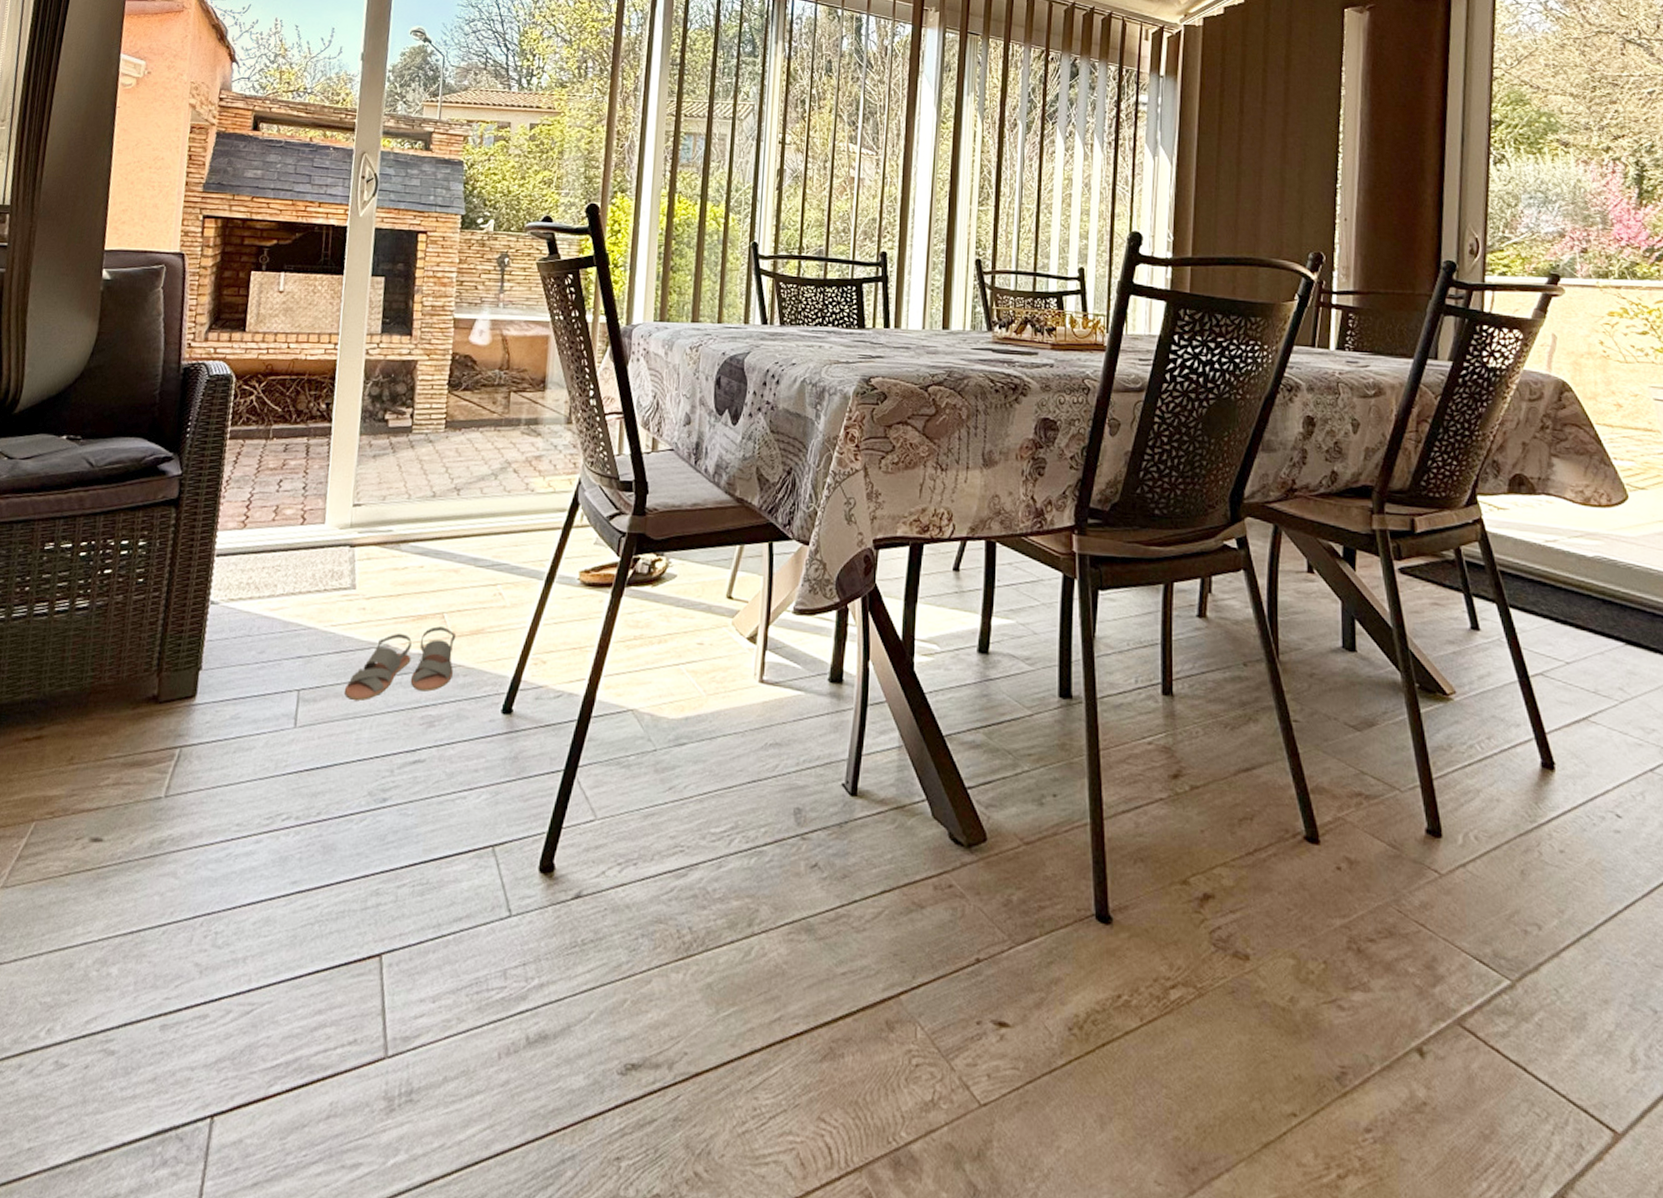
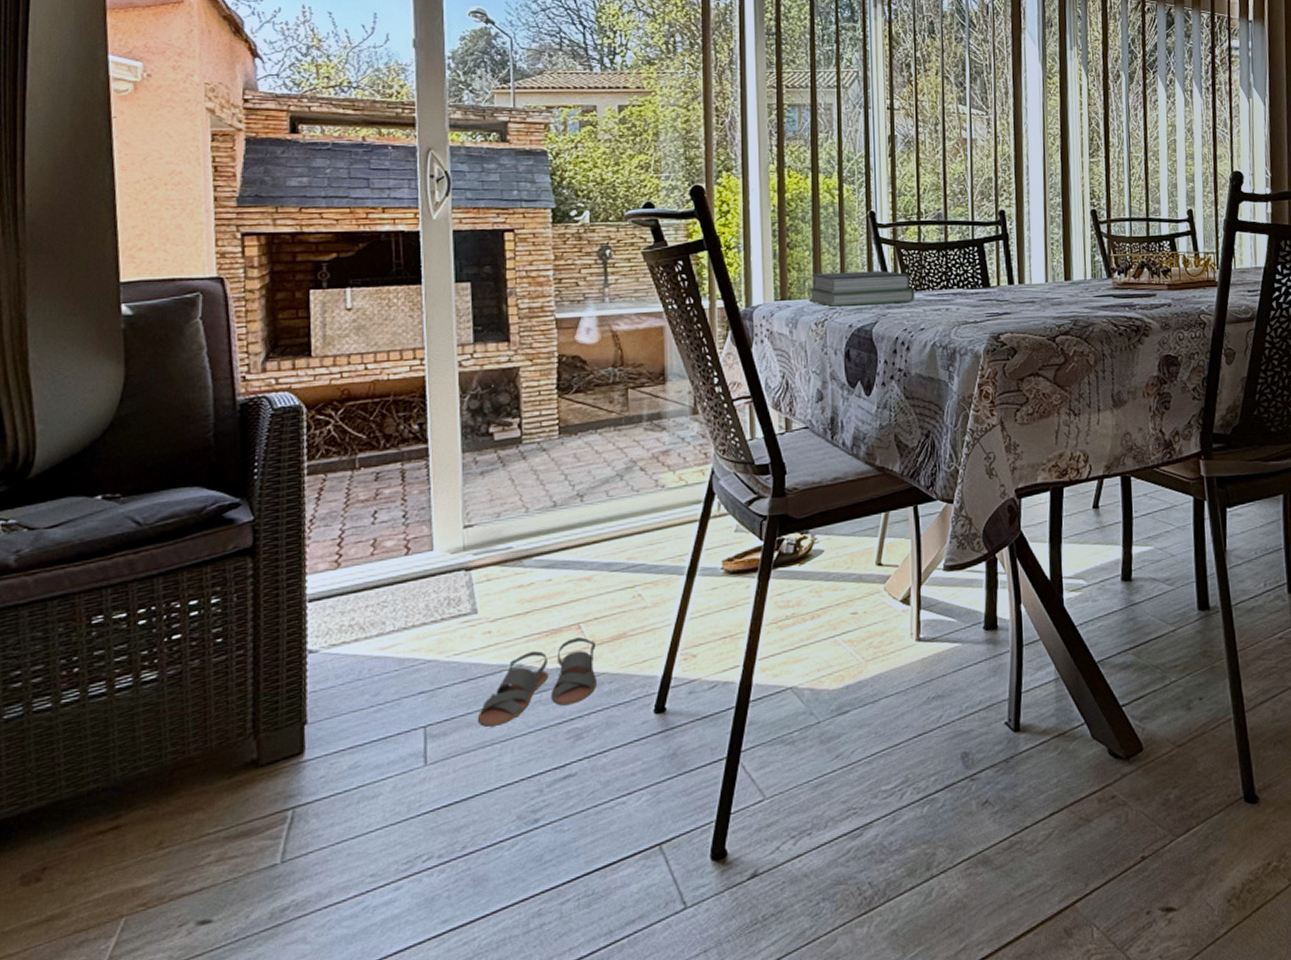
book: none [686,298,790,335] -> present [807,270,915,307]

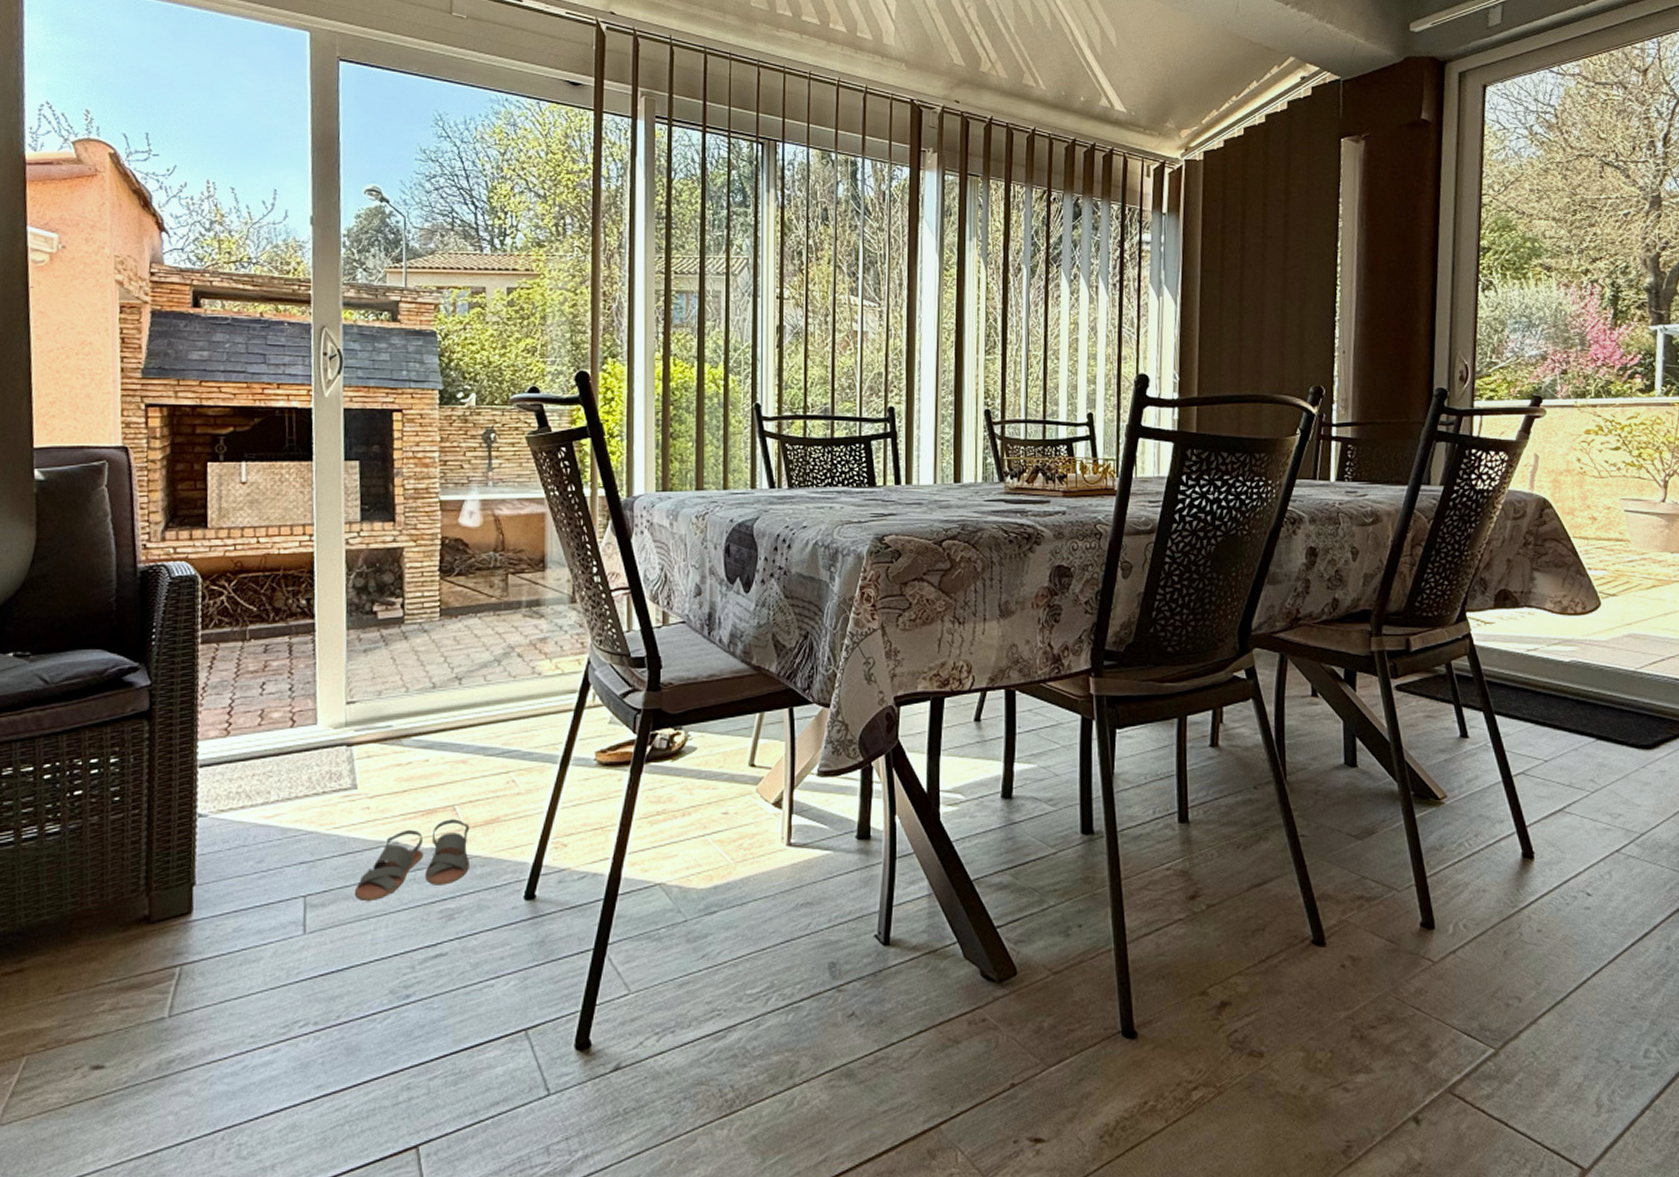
book: present [807,270,915,307] -> none [689,465,799,500]

